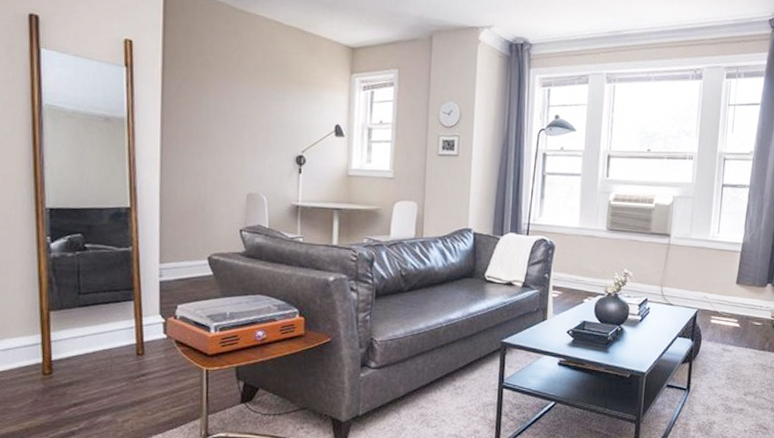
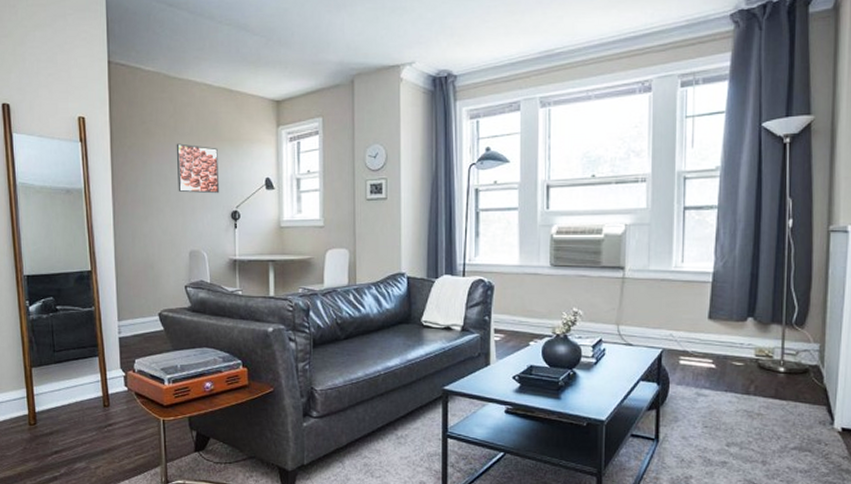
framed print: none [238,80,286,136] -> present [176,143,220,194]

